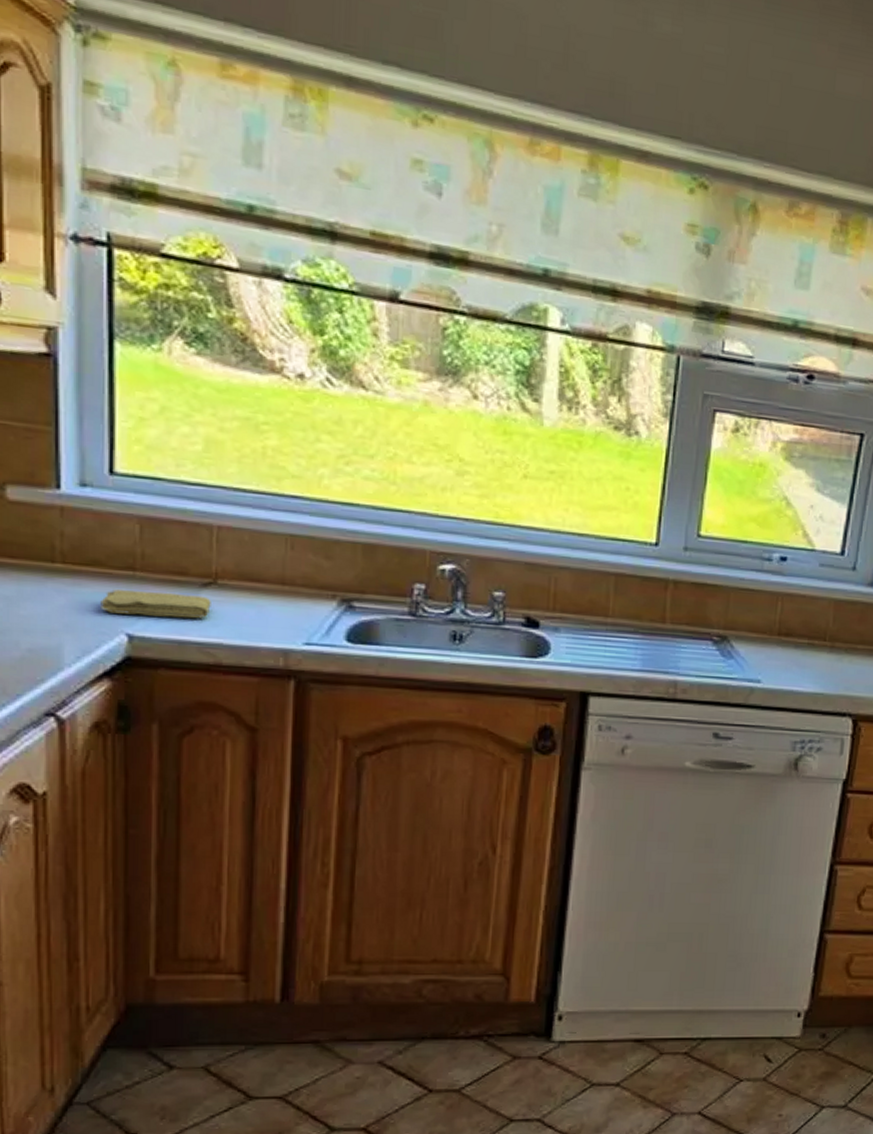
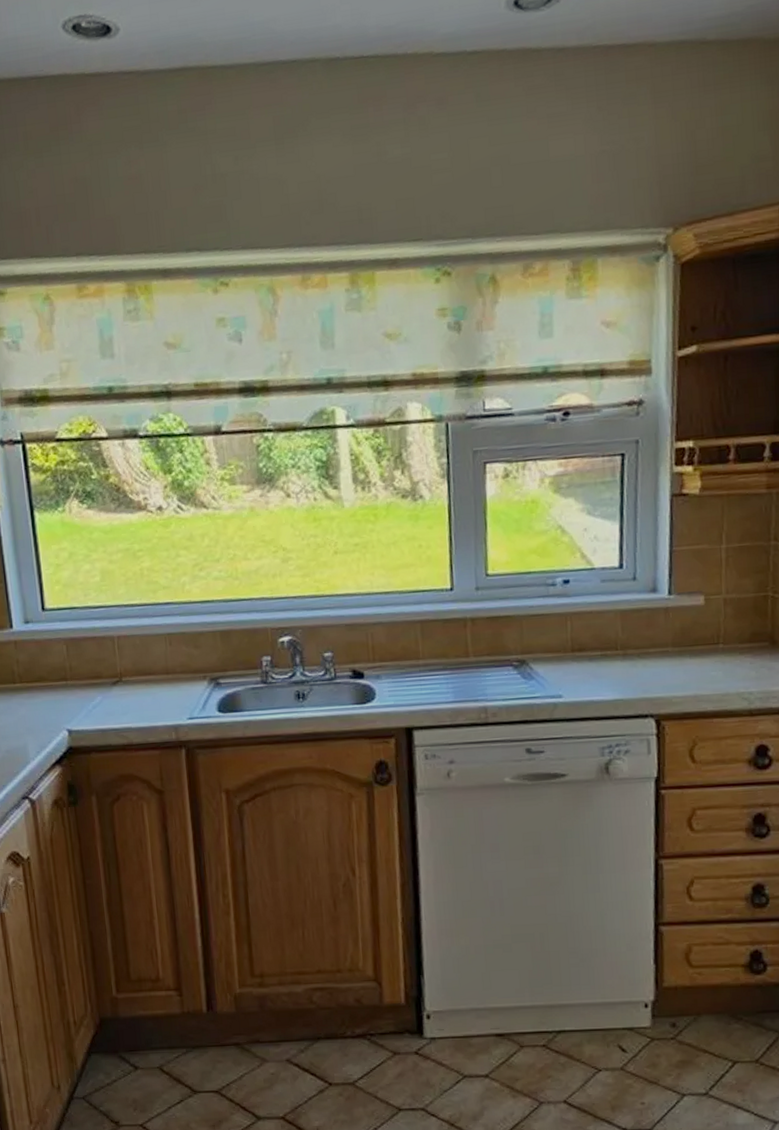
washcloth: present [100,589,211,619] -> none [47,692,120,715]

